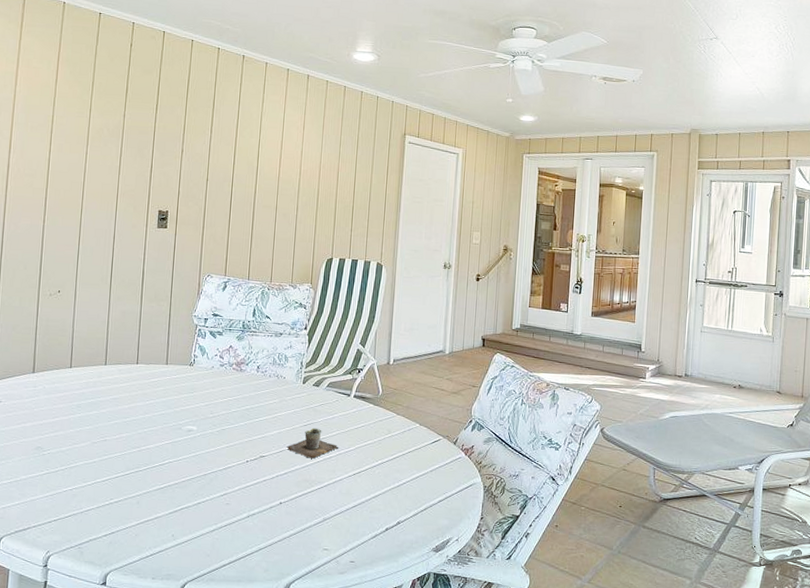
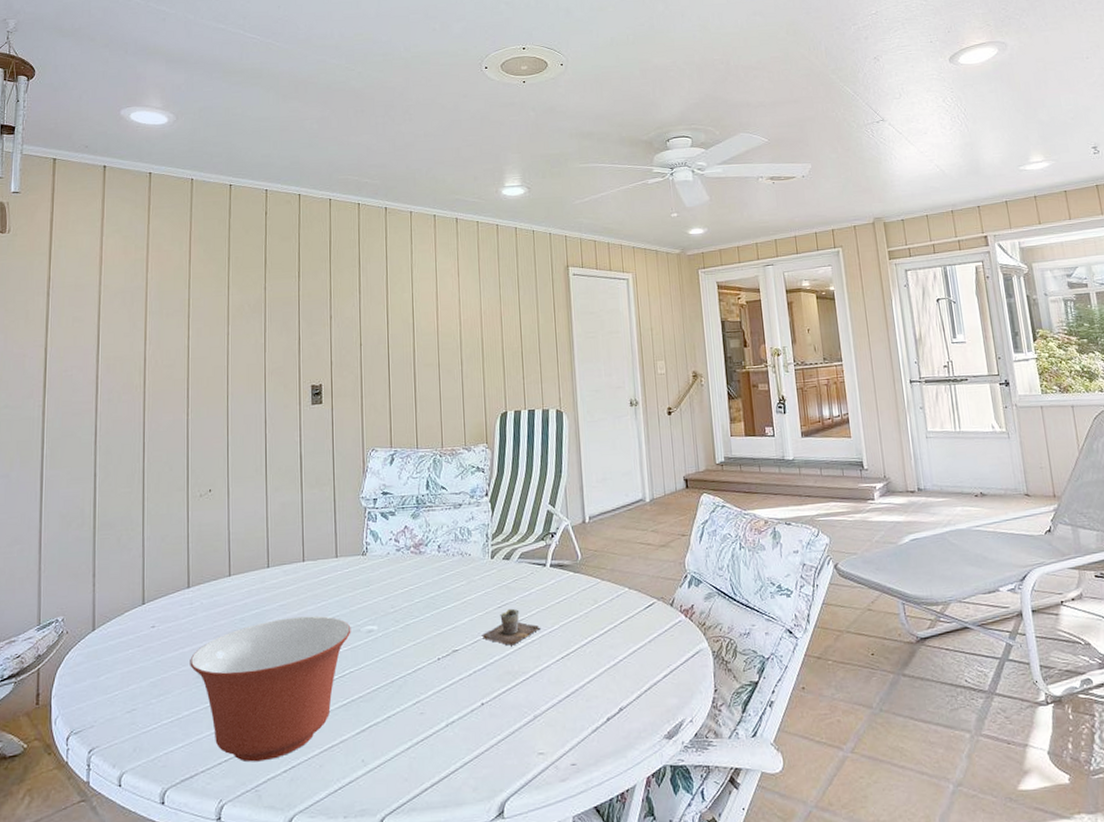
mixing bowl: none [30,410,174,525] -> present [190,616,351,762]

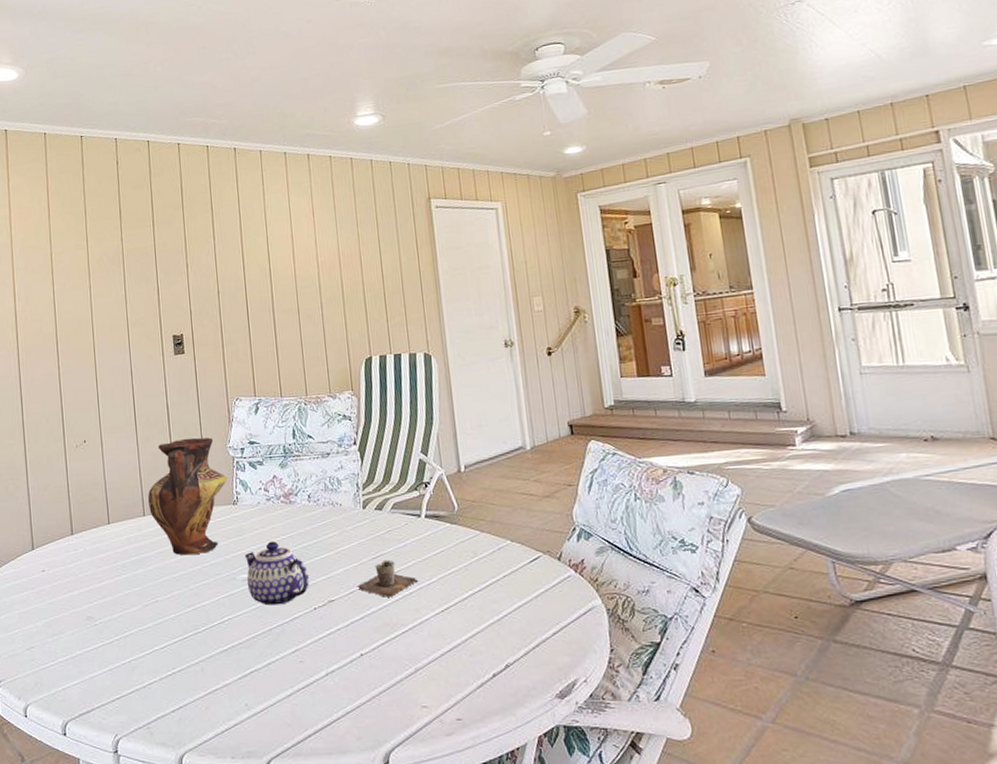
mixing bowl: present [190,616,351,762] -> none [78,563,227,701]
vase: none [273,488,358,608] -> present [147,437,227,555]
teapot: none [370,592,435,657] -> present [244,541,310,606]

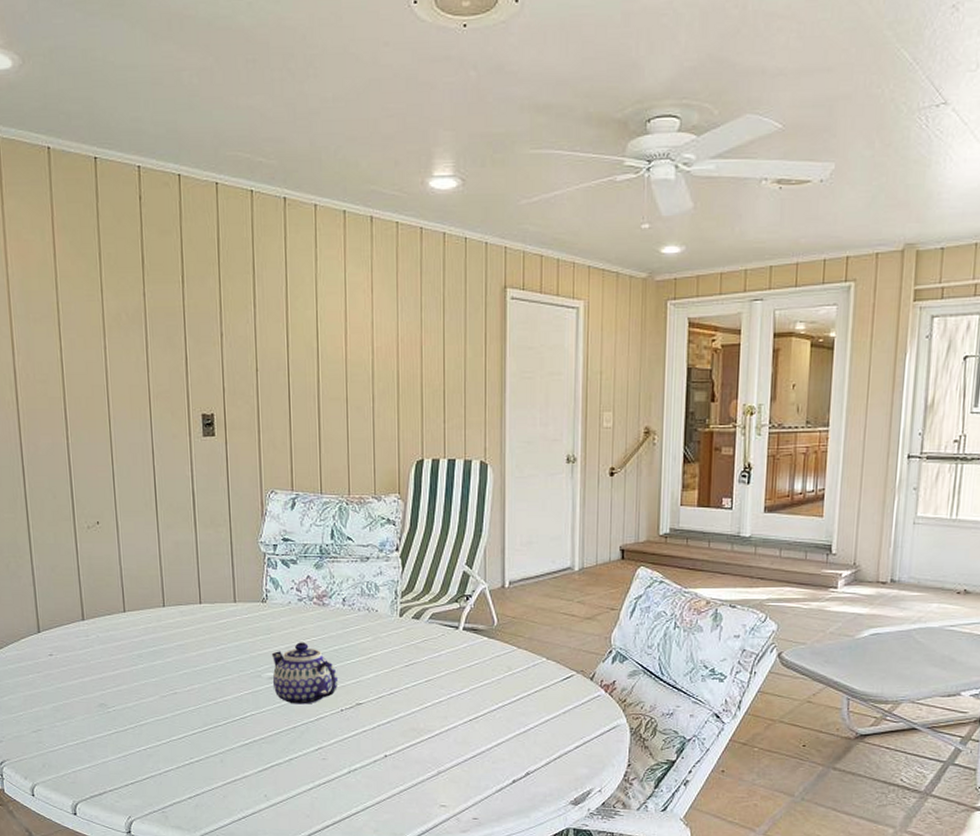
vase: present [147,437,227,555] -> none [168,529,257,650]
cup: present [357,559,419,597] -> none [387,668,450,704]

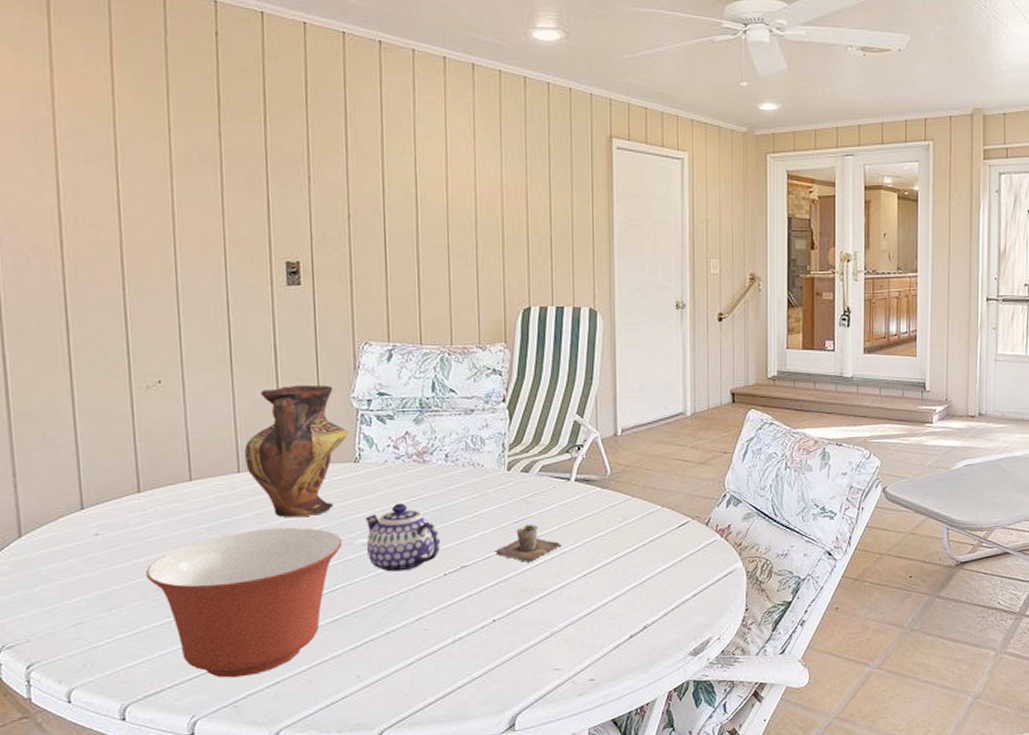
mixing bowl: none [90,658,252,787] -> present [146,526,343,678]
vase: none [168,529,257,650] -> present [244,384,349,518]
cup: none [387,668,450,704] -> present [494,523,562,562]

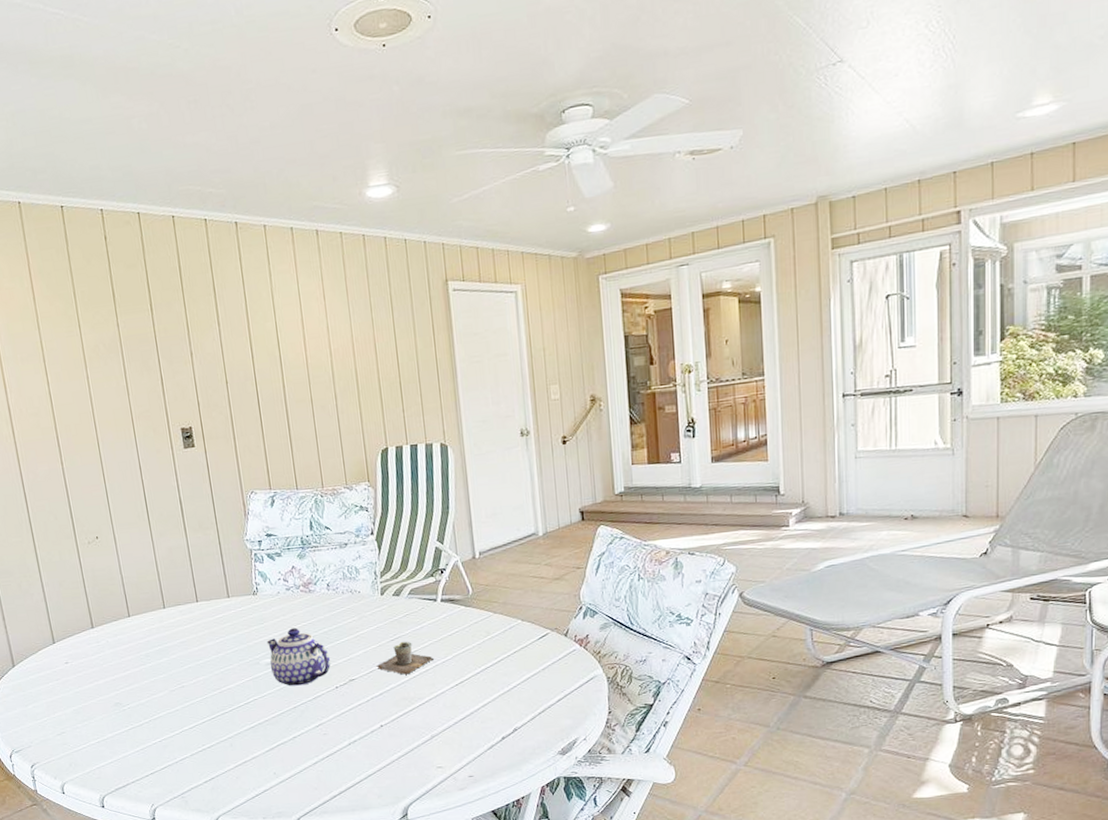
mixing bowl: present [146,526,343,678] -> none [105,651,251,775]
vase: present [244,384,349,518] -> none [166,531,246,644]

